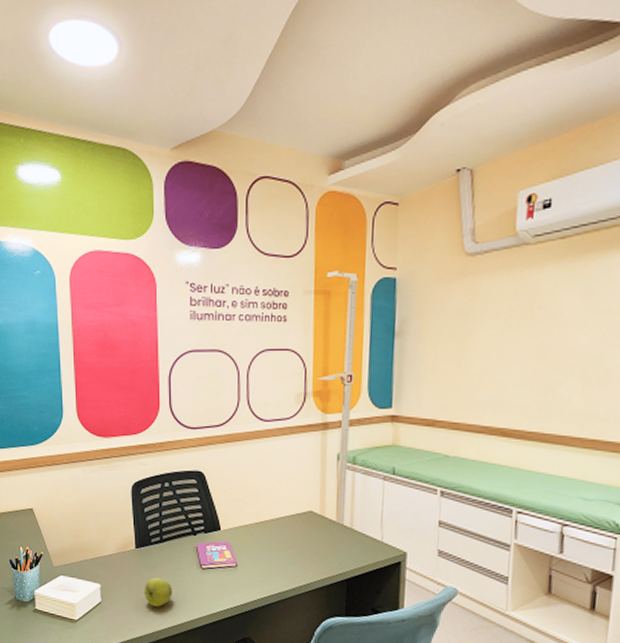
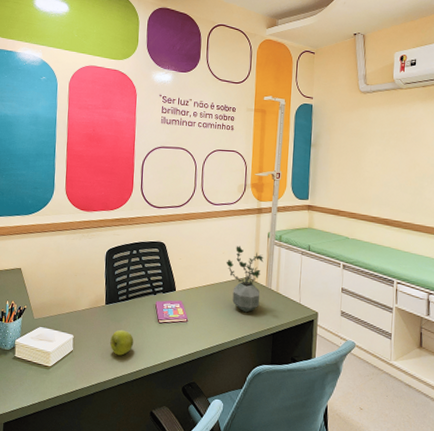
potted plant: none [283,472,333,555] -> present [226,246,264,313]

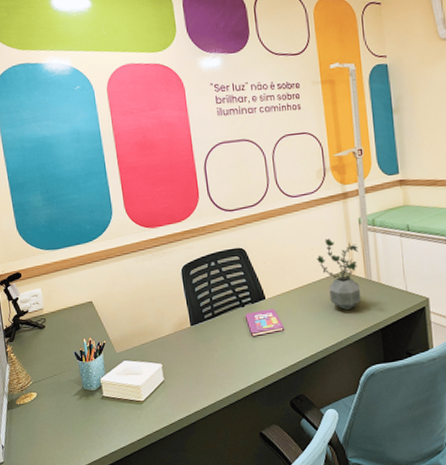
apple: present [110,329,134,356] -> none [202,350,229,378]

